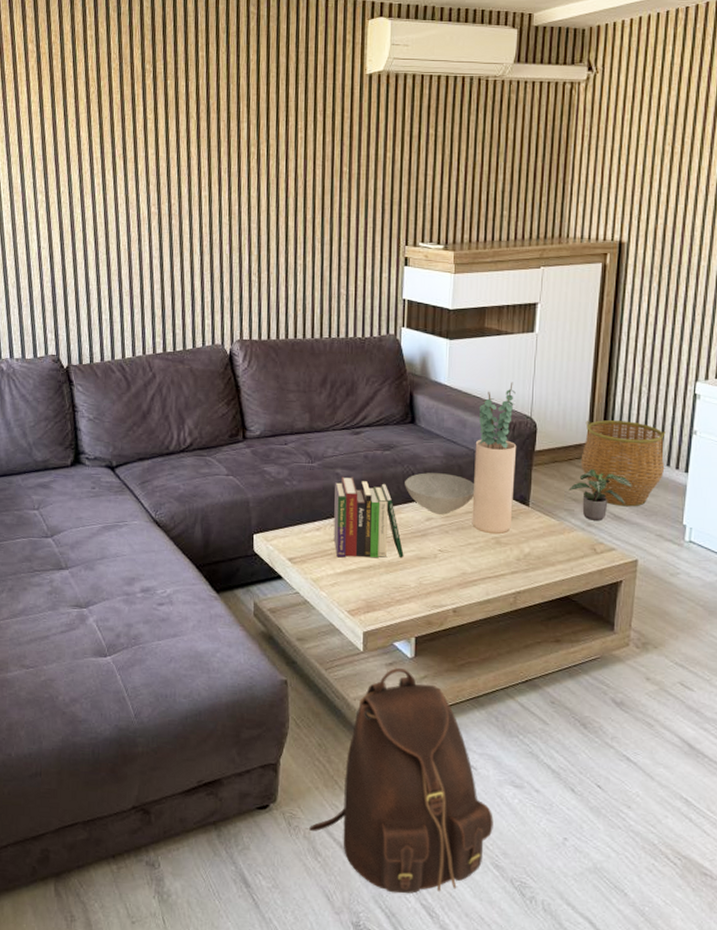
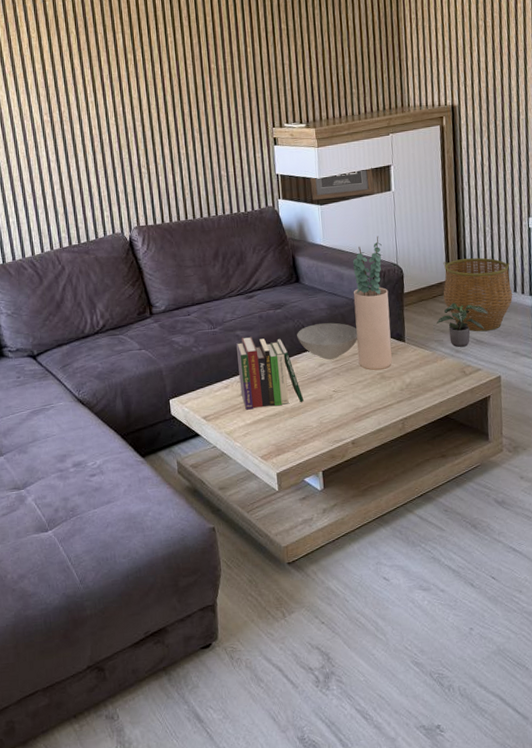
backpack: present [309,667,493,894] -> none [250,500,410,704]
picture frame: none [440,303,515,334] -> present [310,167,375,201]

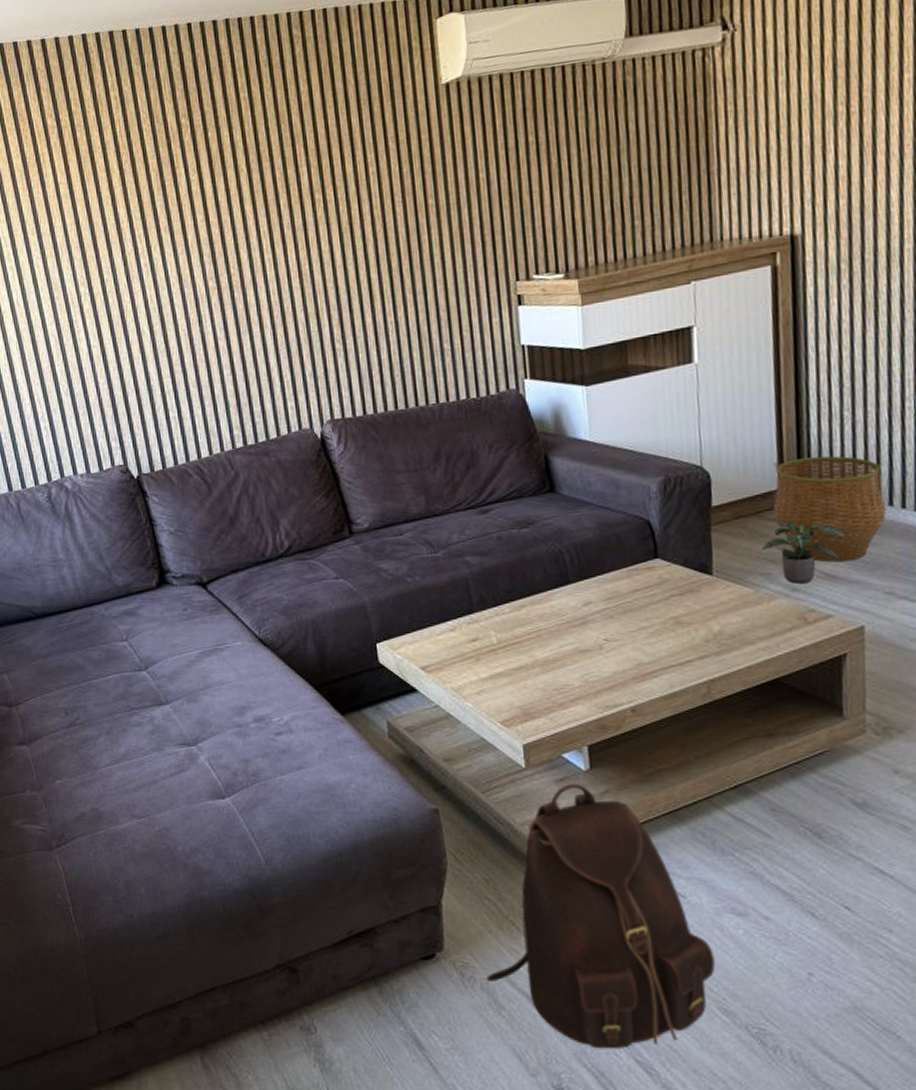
books: present [235,336,304,410] -> none [465,564,562,661]
backpack: none [250,500,410,704] -> present [487,783,716,1049]
bowl: present [297,322,358,360] -> none [551,547,641,597]
picture frame: present [310,167,375,201] -> none [570,330,668,380]
vase: present [353,236,392,370] -> none [634,426,693,613]

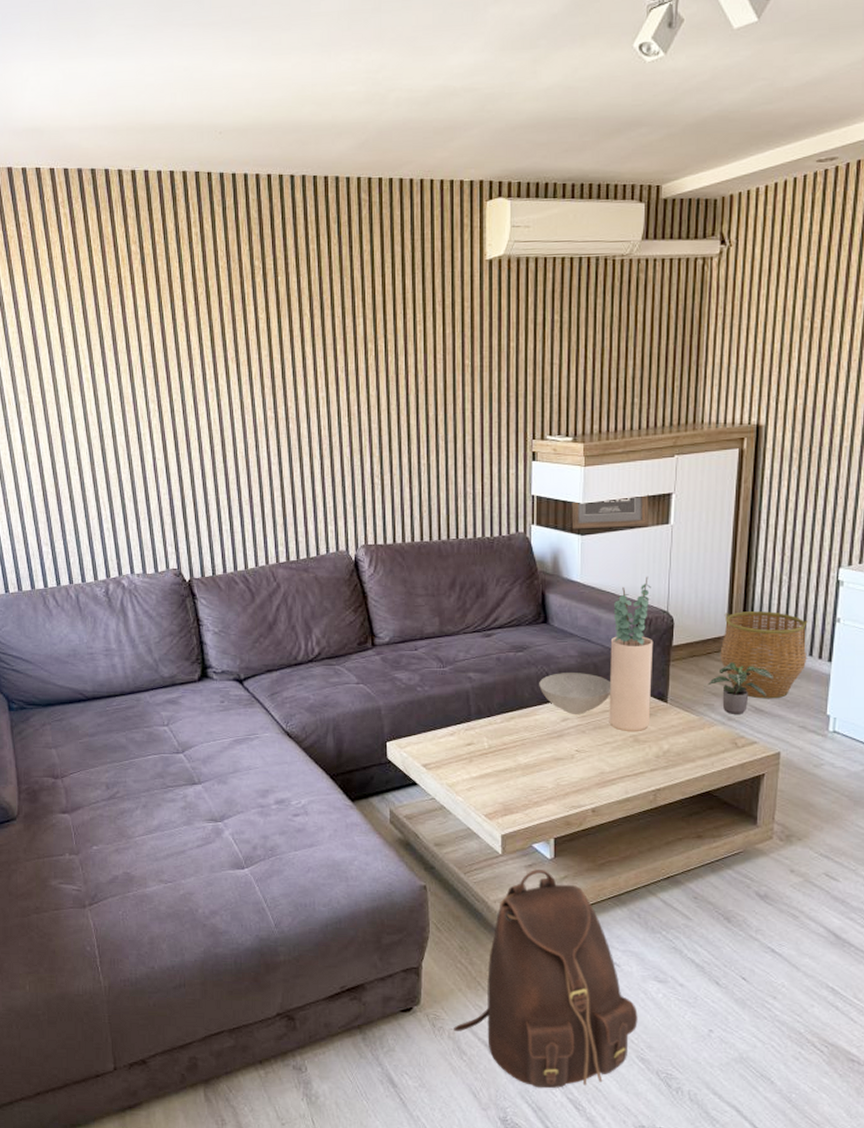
bowl: none [551,547,641,597] -> present [539,673,611,714]
picture frame: none [570,330,668,380] -> present [571,494,649,530]
vase: none [634,426,693,613] -> present [609,576,654,731]

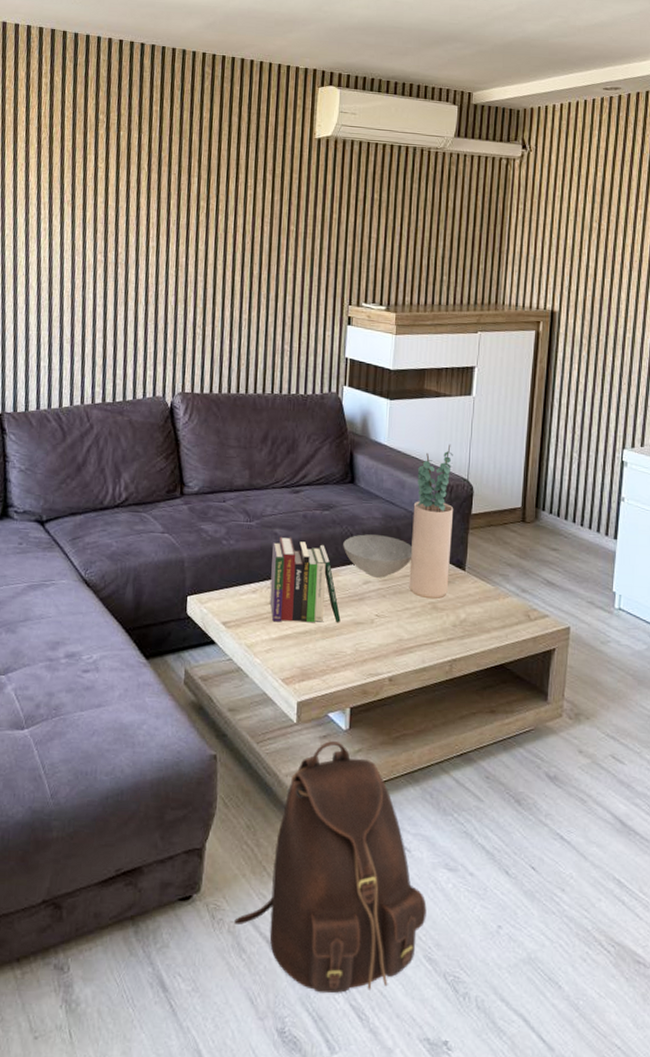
books: none [467,680,540,762] -> present [269,536,341,623]
picture frame: present [571,494,649,530] -> none [381,366,454,396]
potted plant: present [708,662,773,714] -> none [503,533,564,587]
basket: present [720,611,808,699] -> none [515,484,595,573]

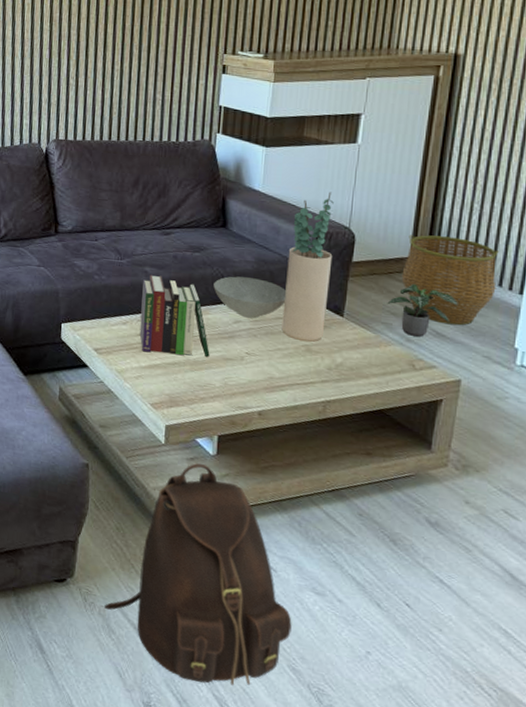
potted plant: none [503,533,564,587] -> present [387,283,458,337]
basket: none [515,484,595,573] -> present [401,235,499,326]

